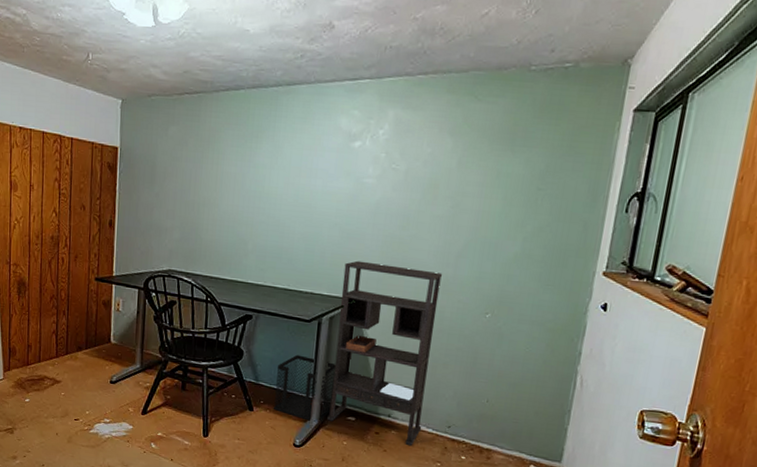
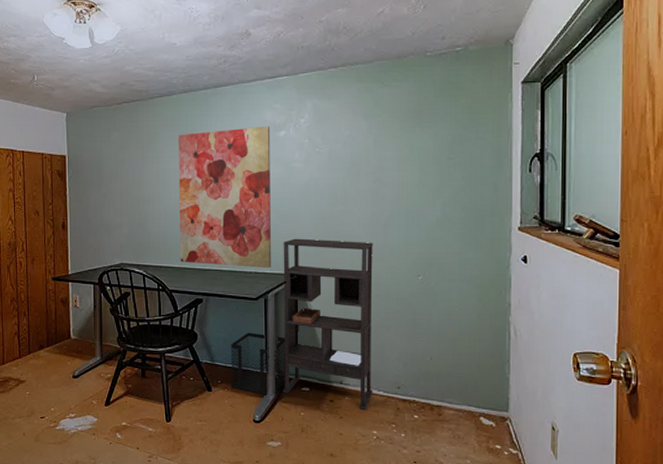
wall art: none [232,133,345,291] -> present [178,125,272,269]

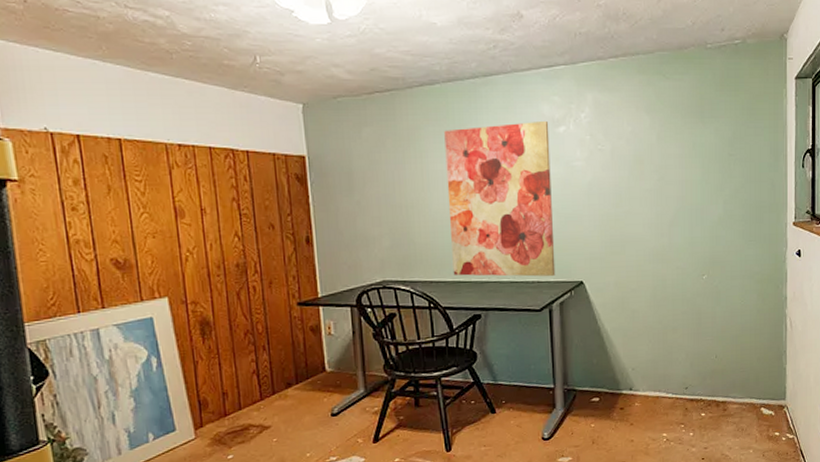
wastebasket: present [230,332,285,396] -> none [514,346,574,411]
bookshelf: present [283,238,374,411] -> none [567,242,662,415]

